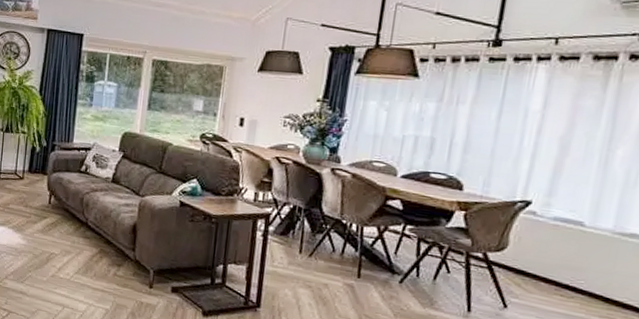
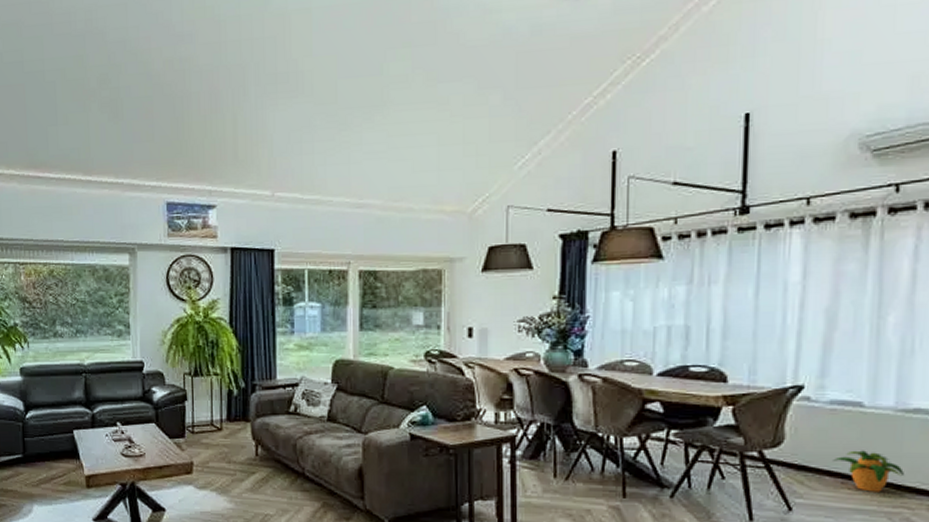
potted plant: none [549,263,614,302] -> present [833,450,904,492]

